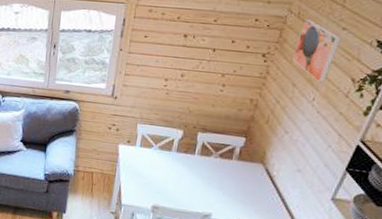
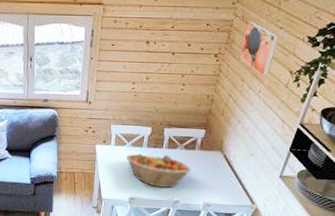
fruit basket: none [151,158,227,200] -> present [125,153,192,188]

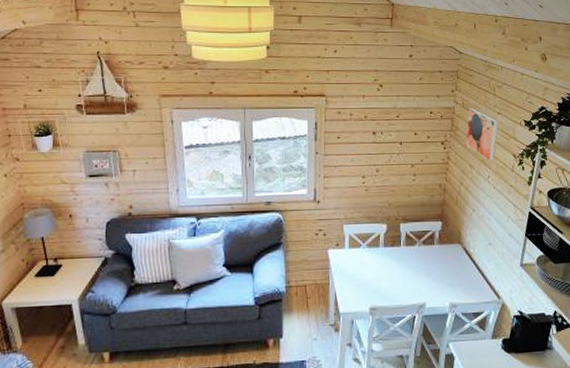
fruit basket: present [125,153,192,188] -> none [362,253,433,292]

